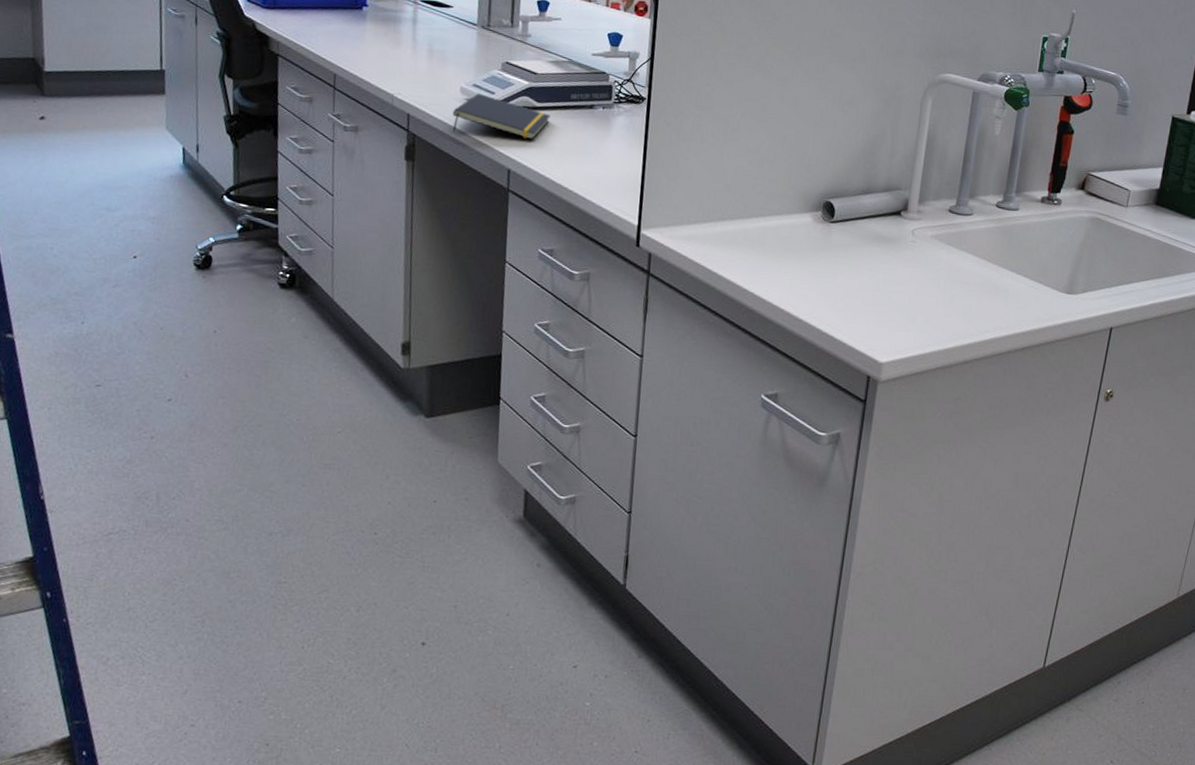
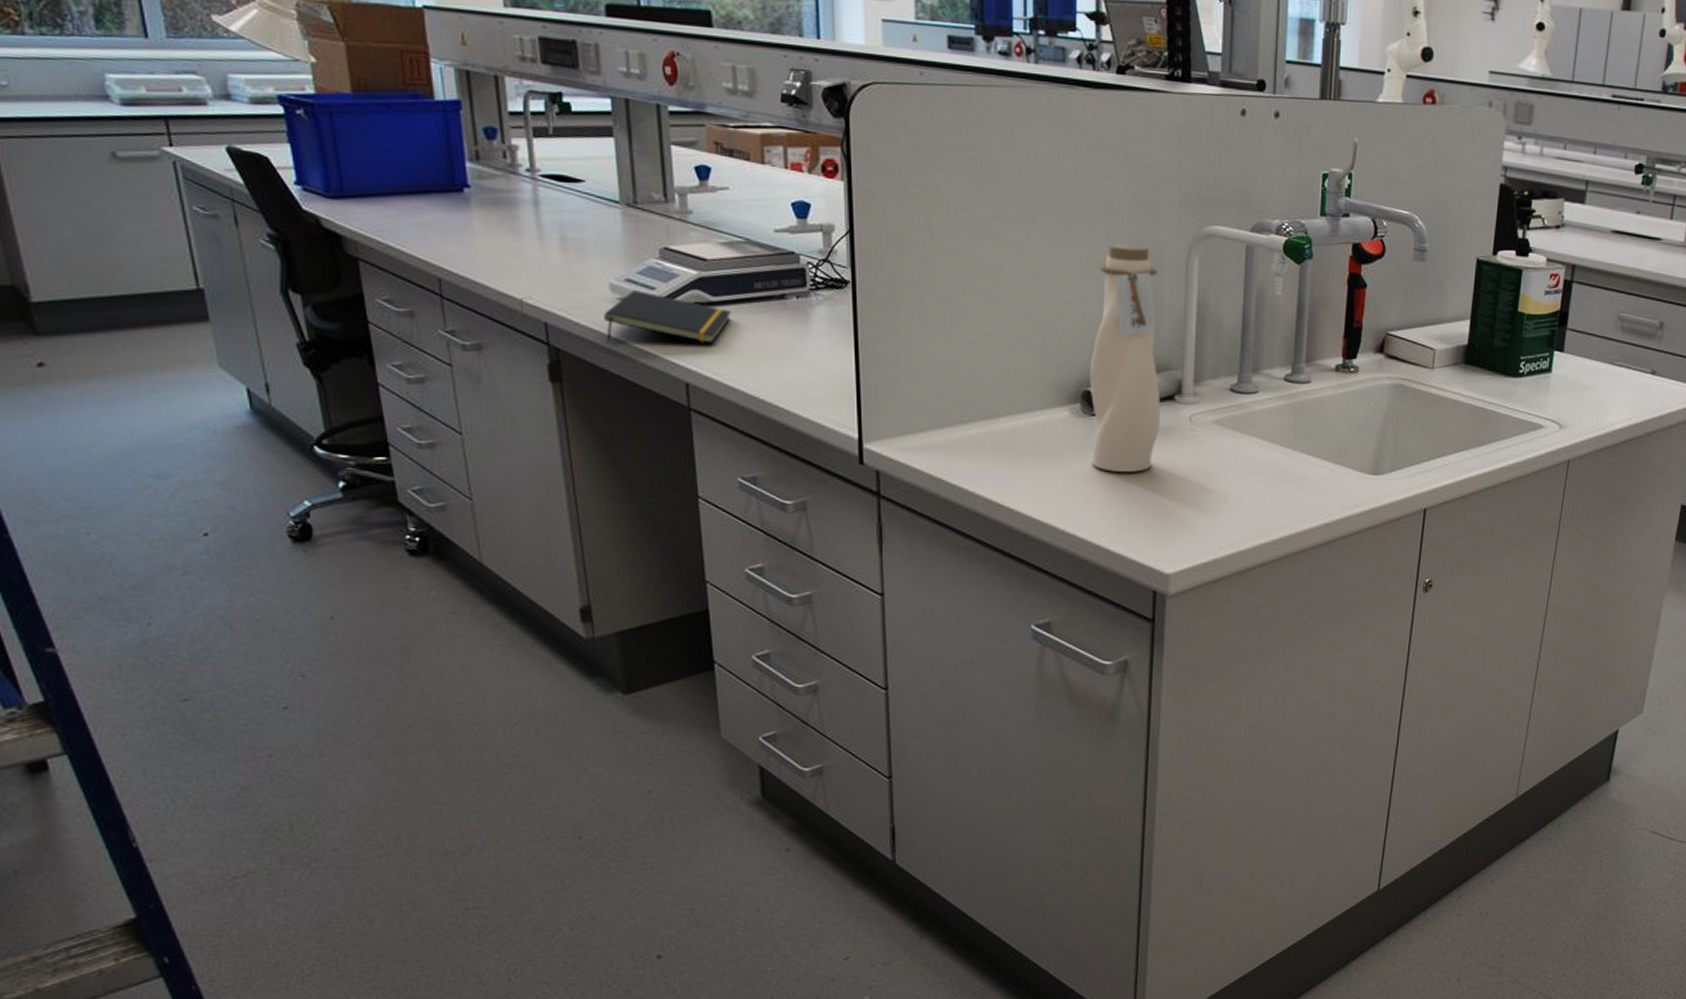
water bottle: none [826,83,897,273] -> present [1089,244,1161,472]

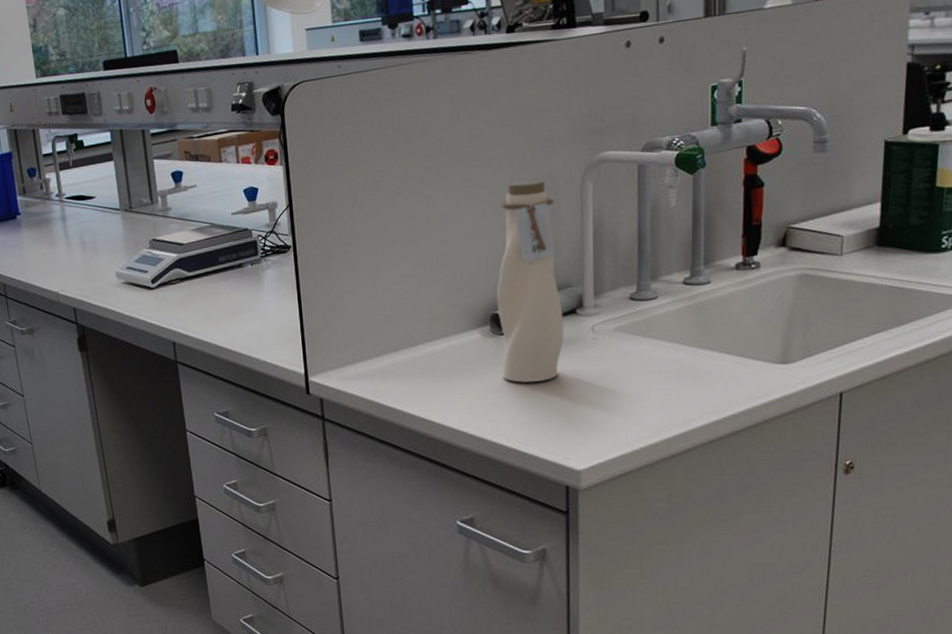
notepad: present [604,289,731,344] -> none [113,274,203,316]

